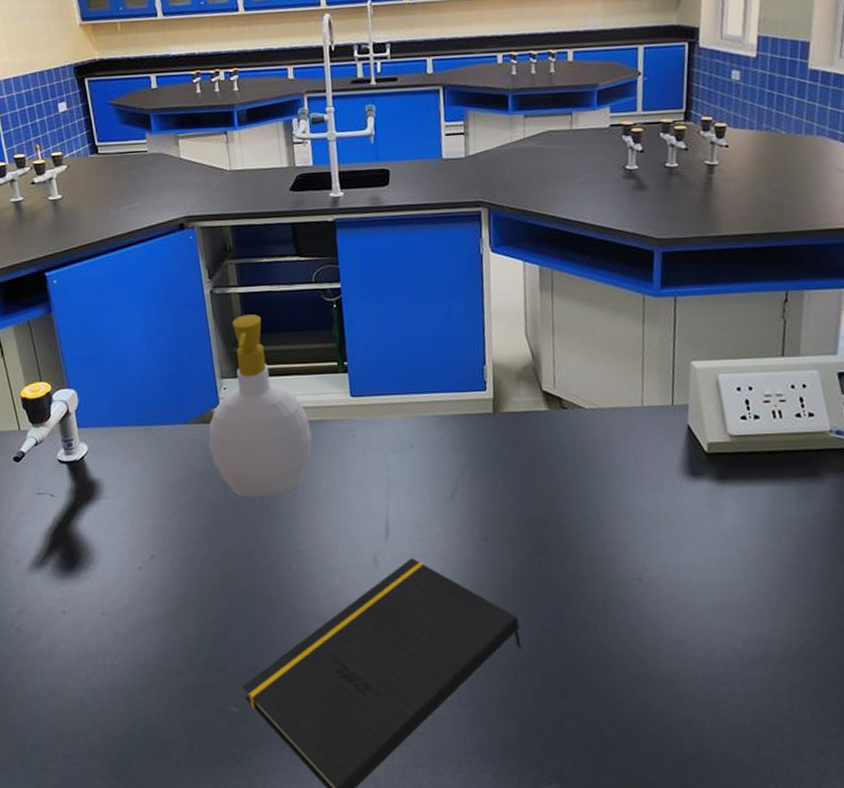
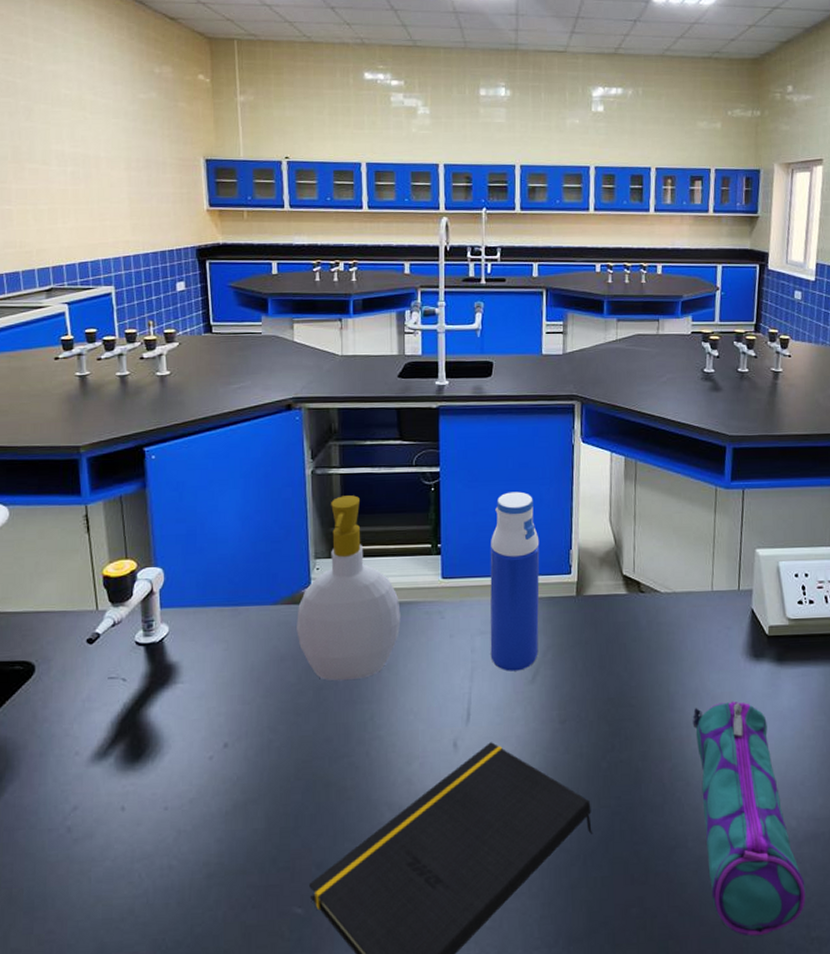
water bottle: none [399,306,456,489] -> present [490,491,540,671]
pencil case: none [624,520,755,755] -> present [692,701,806,938]

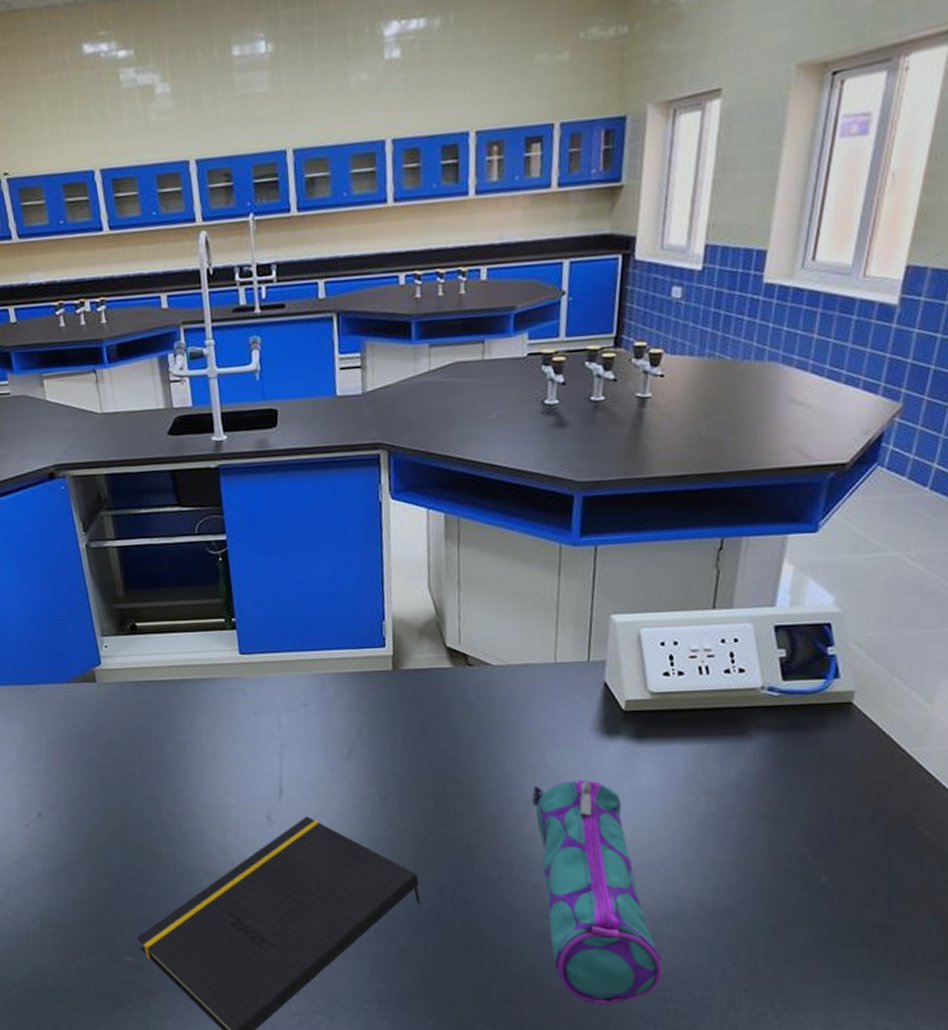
soap bottle: present [297,495,401,681] -> none [91,569,200,757]
water bottle: present [490,491,540,671] -> none [290,558,353,748]

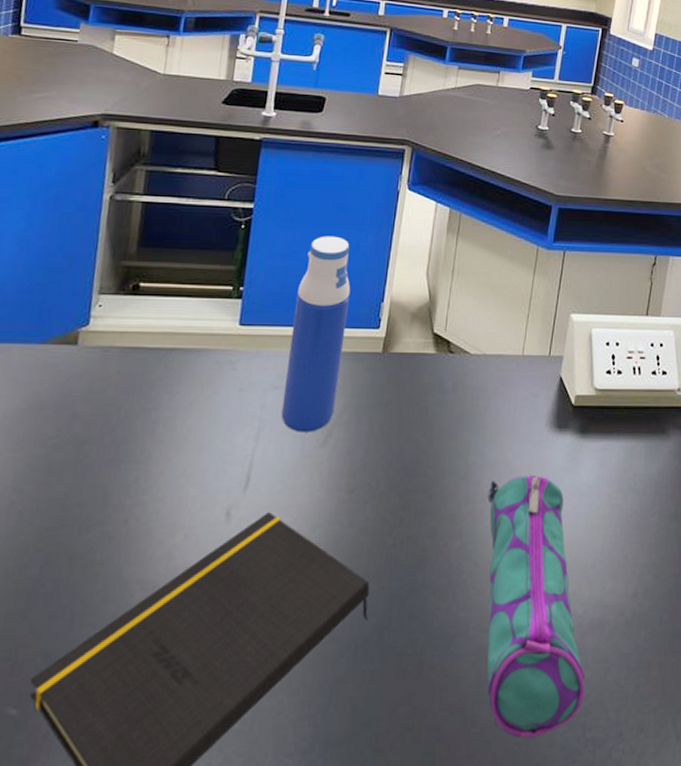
water bottle: none [290,558,353,748] -> present [281,236,351,432]

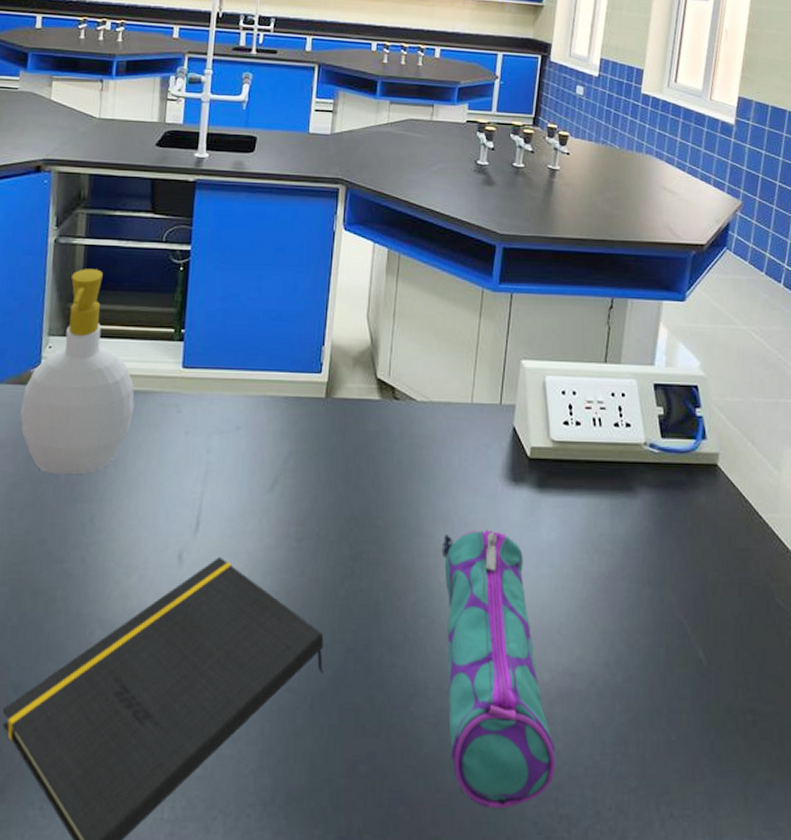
soap bottle: none [64,226,188,436] -> present [20,269,135,475]
water bottle: present [281,236,351,432] -> none [227,278,291,478]

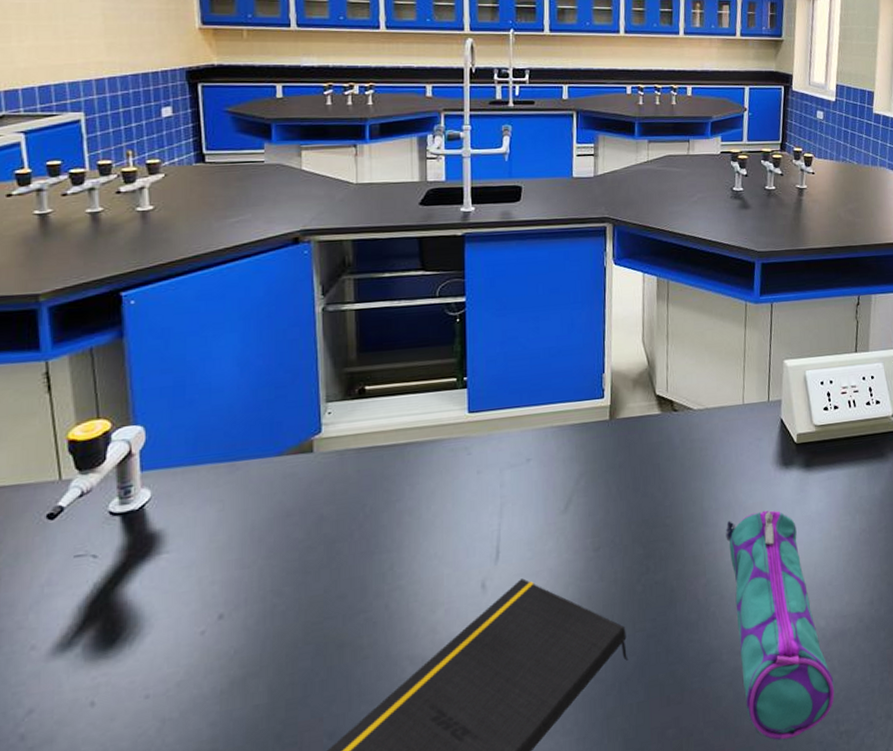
soap bottle: present [20,269,135,475] -> none [305,331,424,532]

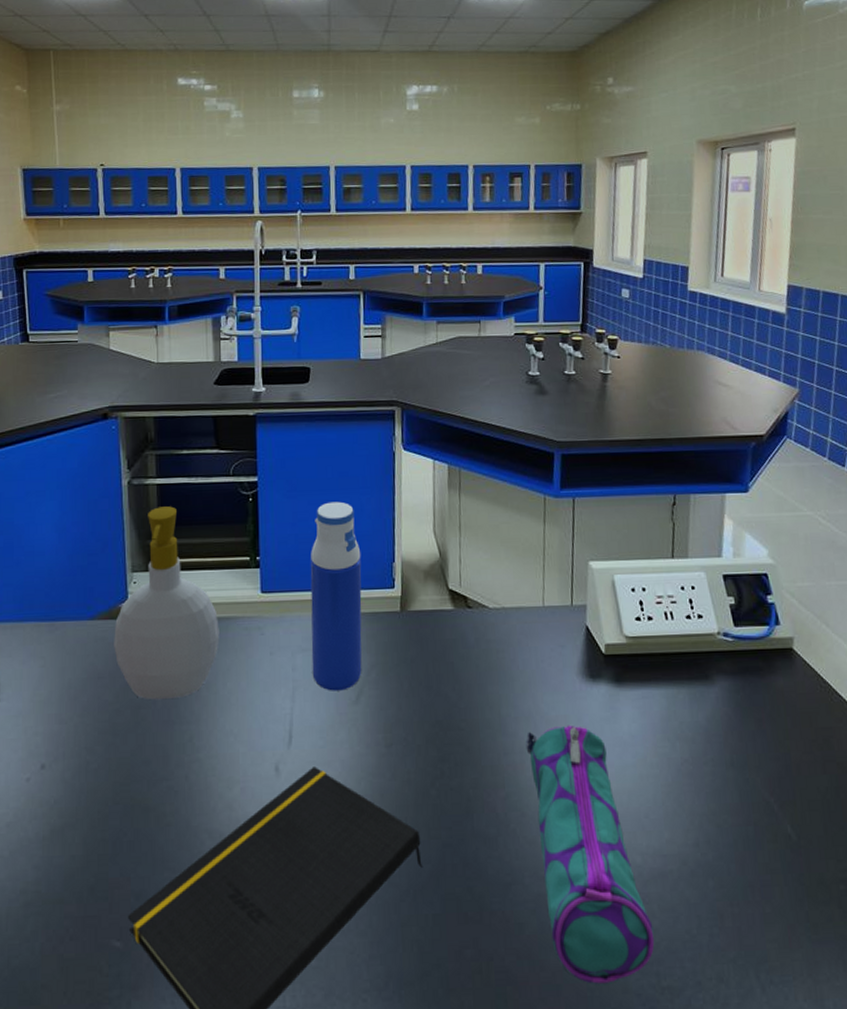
soap bottle: none [305,331,424,532] -> present [114,506,220,700]
water bottle: none [519,317,572,504] -> present [310,501,362,691]

